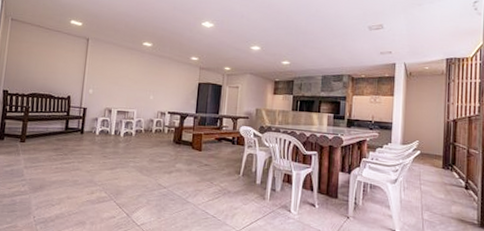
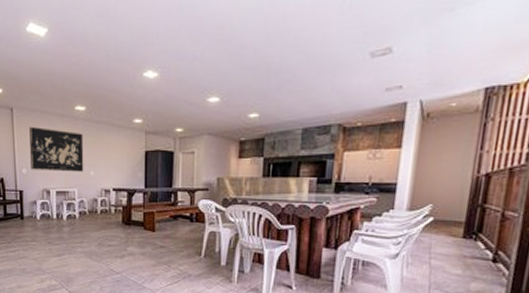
decorative wall panel: none [96,54,148,96] -> present [29,126,84,172]

